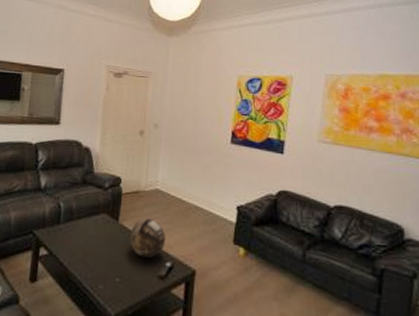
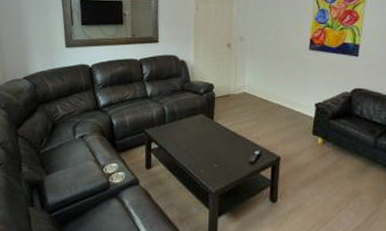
decorative bowl: present [129,218,166,258] -> none [223,117,254,148]

